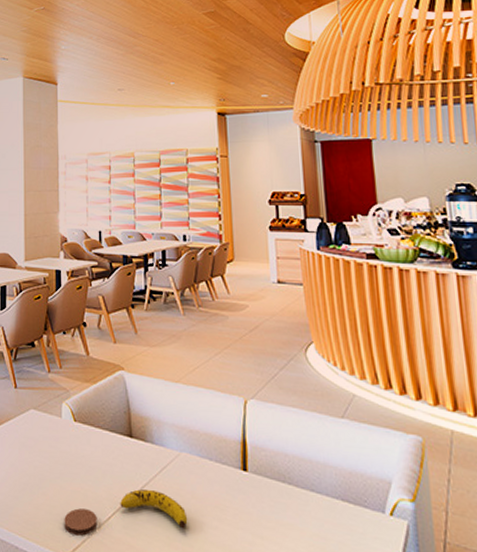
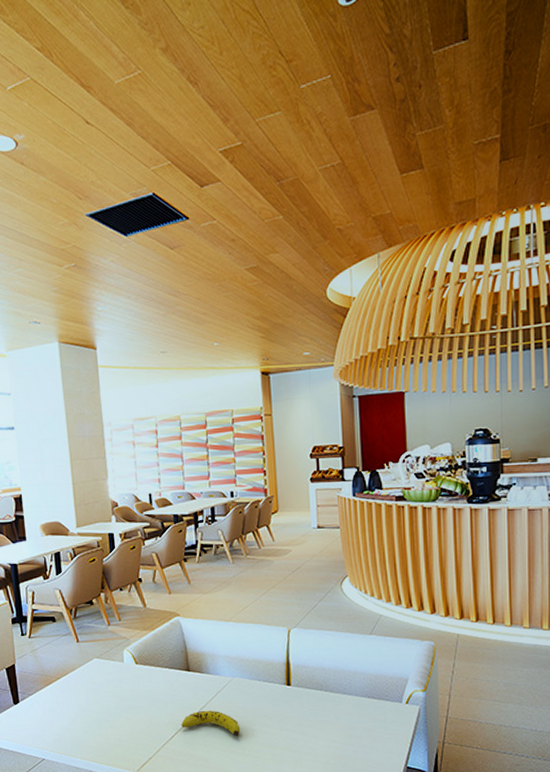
coaster: present [64,508,98,536] -> none [132,733,162,754]

